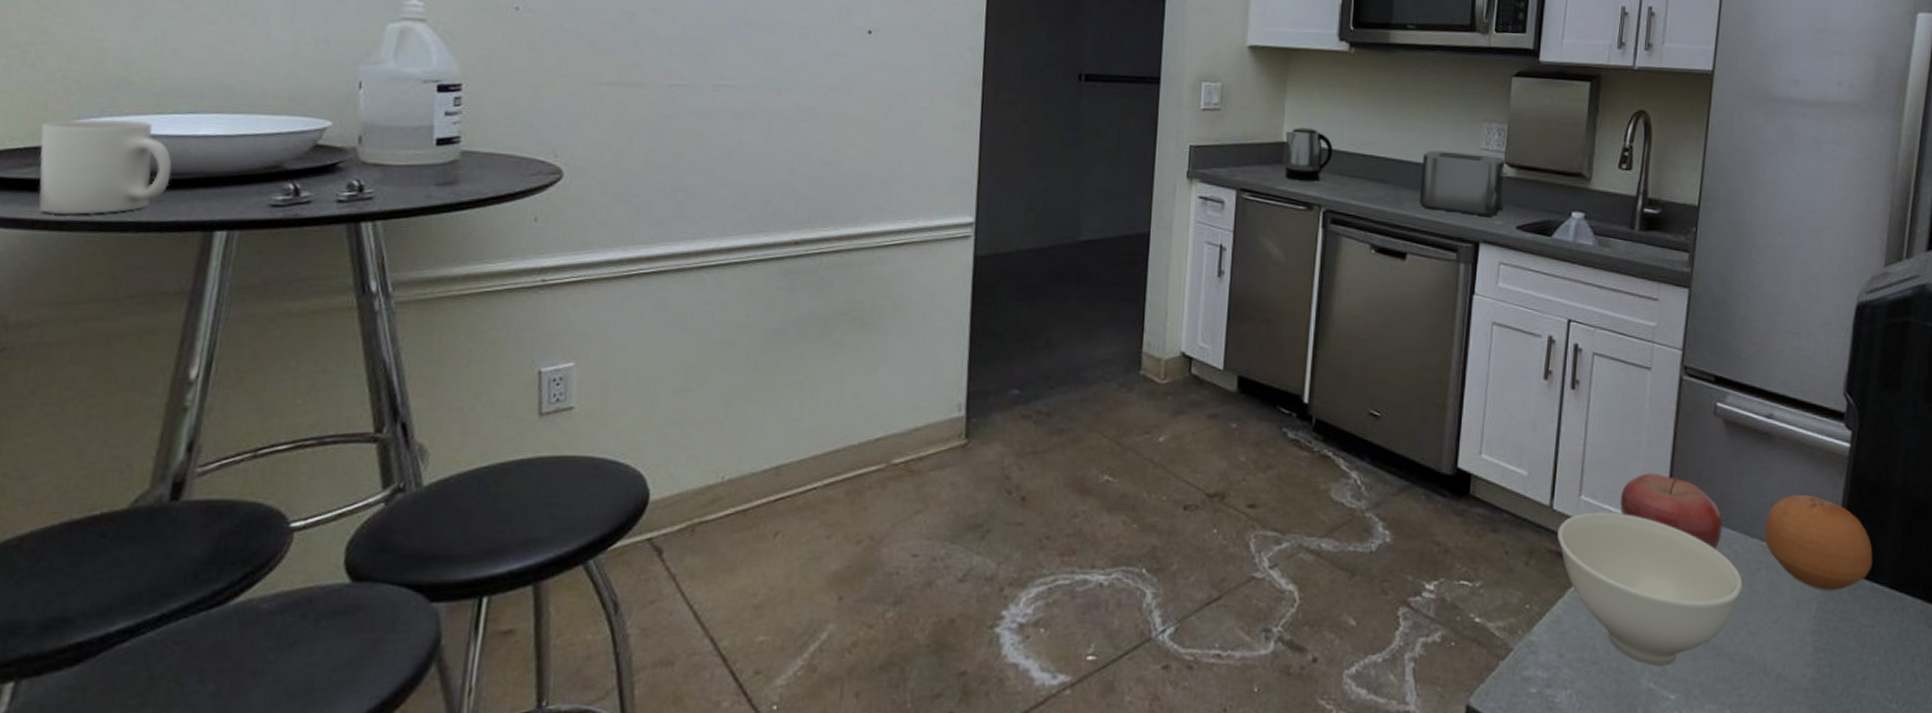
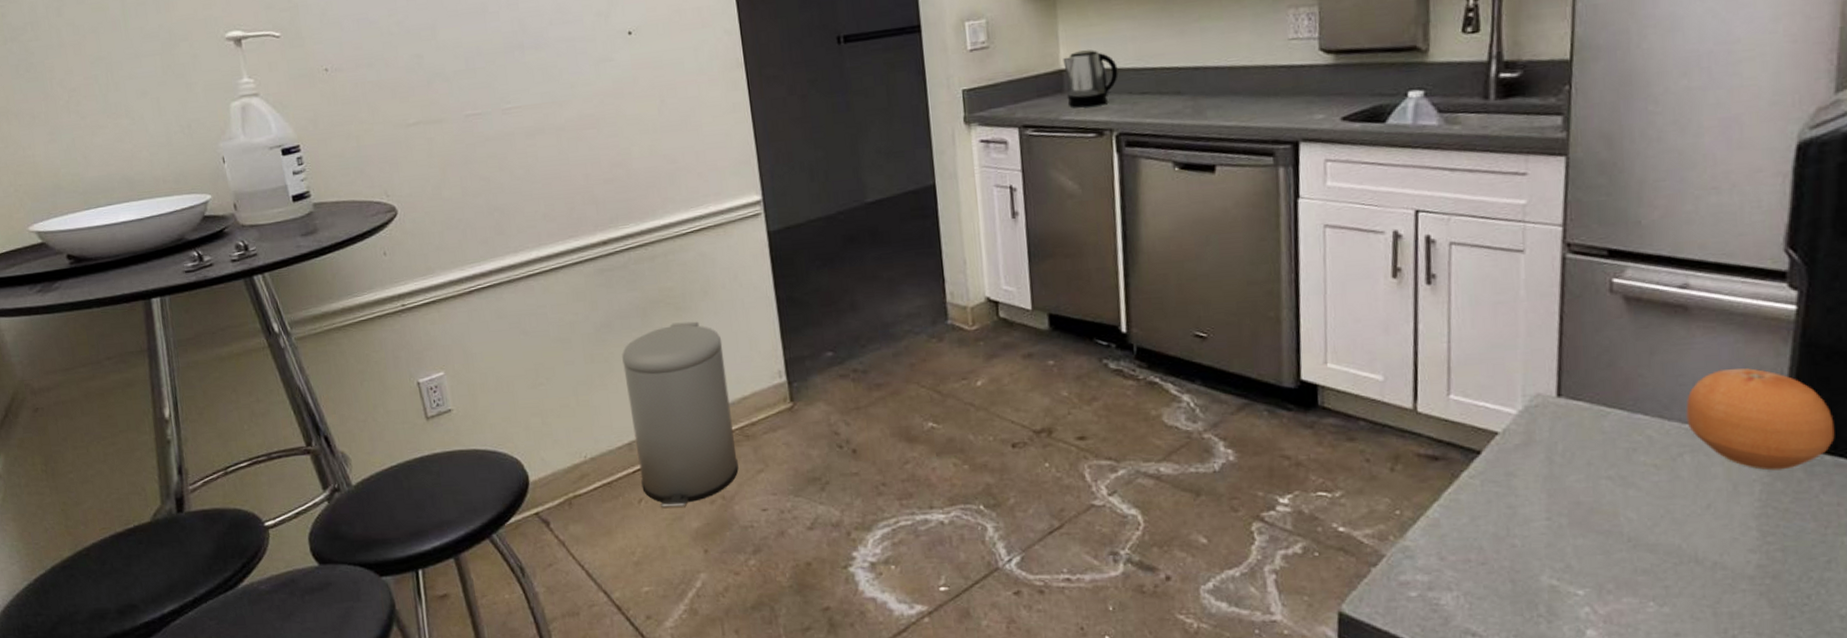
cup: present [37,118,172,215] -> none [12,216,111,302]
pedal bin: none [781,339,905,546] -> present [622,321,739,509]
toaster: present [1420,150,1508,217] -> none [1221,44,1325,115]
bowl: present [1558,512,1743,665] -> none [1425,408,1661,562]
fruit: present [1620,471,1723,550] -> none [1497,358,1631,438]

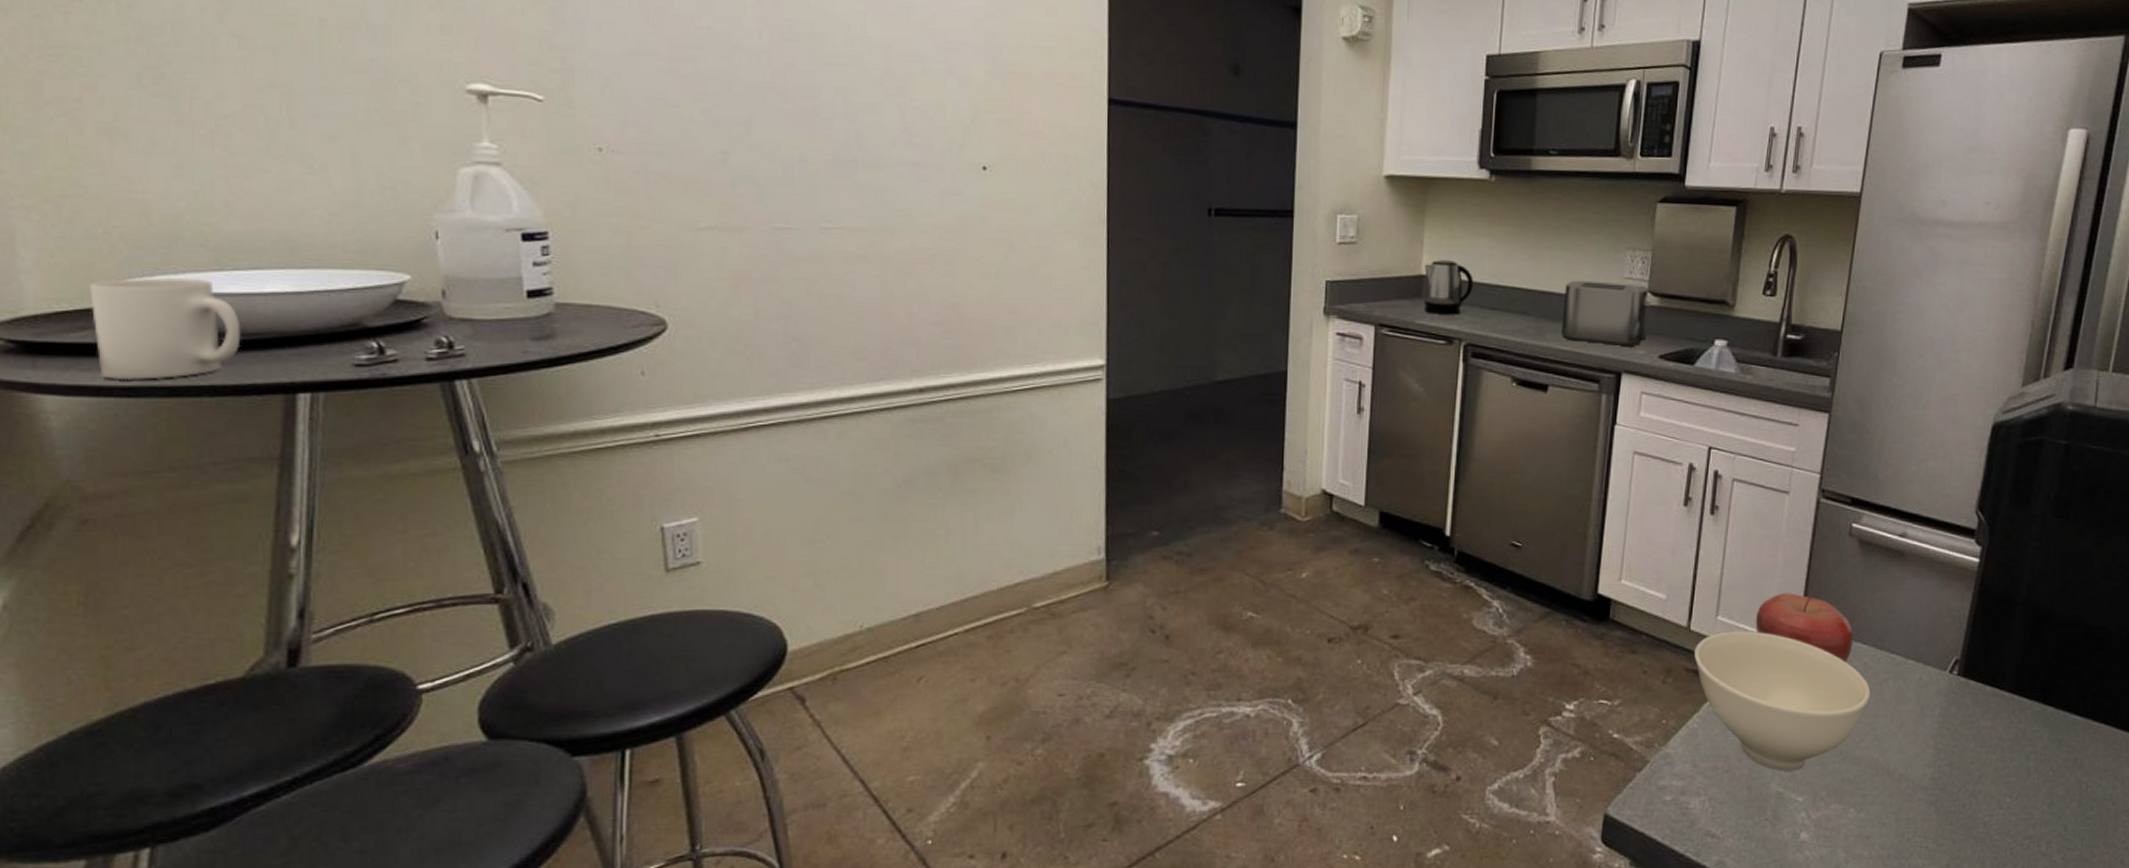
cup: none [12,216,111,302] -> present [90,277,241,381]
pedal bin: present [622,321,739,509] -> none [922,486,1040,689]
toaster: none [1221,44,1325,115] -> present [1562,280,1651,347]
bowl: none [1425,408,1661,562] -> present [1694,631,1871,771]
fruit: none [1497,358,1631,438] -> present [1755,590,1854,663]
fruit: present [1685,368,1835,471] -> none [1893,608,1996,697]

